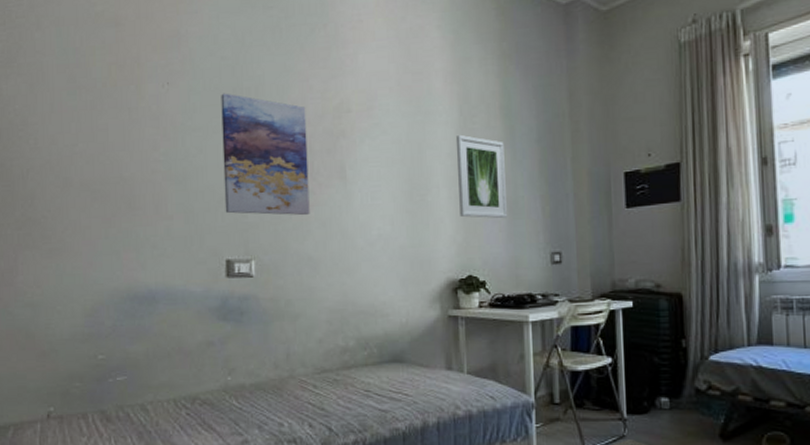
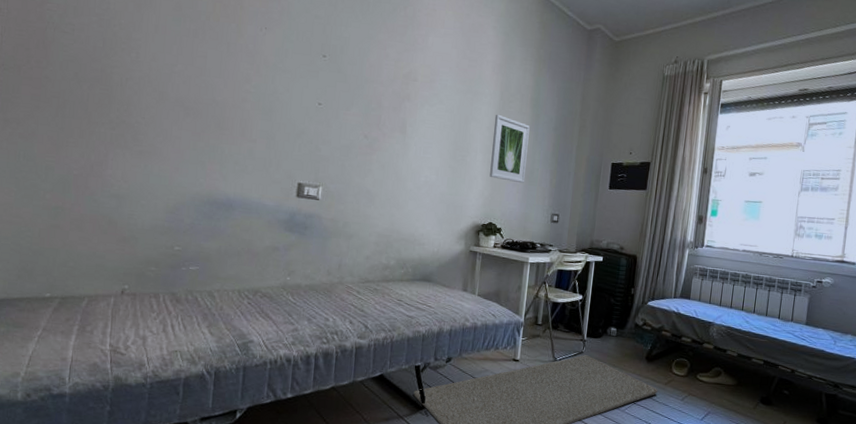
wall art: present [221,93,310,216] -> none [302,46,381,158]

